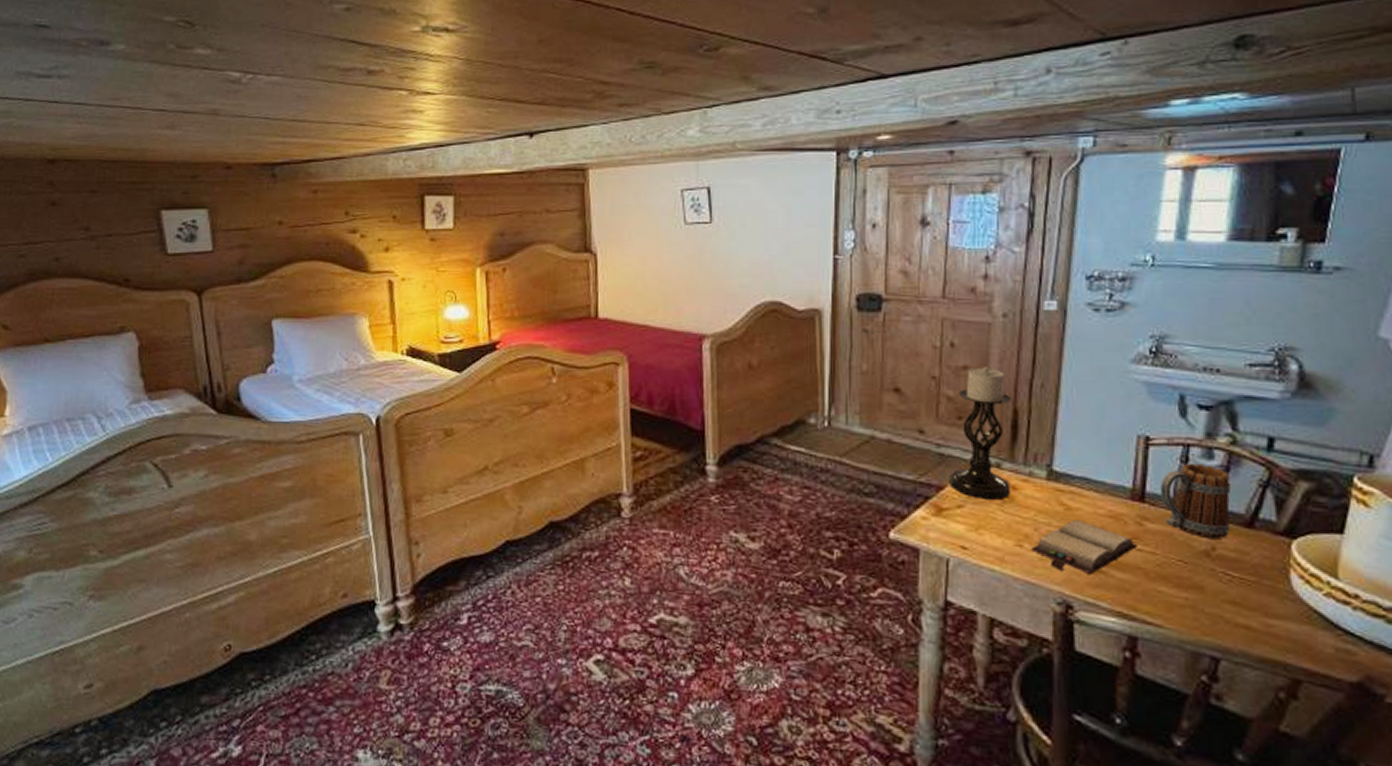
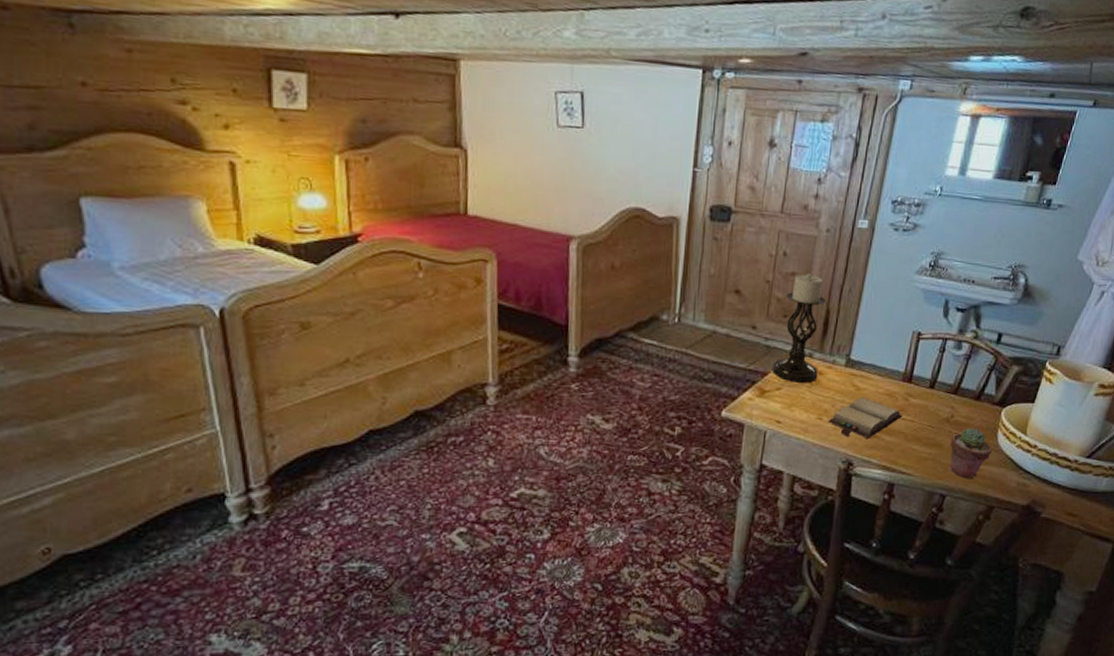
mug: present [1159,462,1232,538] -> none [922,352,970,409]
potted succulent: none [1215,565,1284,637] -> present [949,428,992,478]

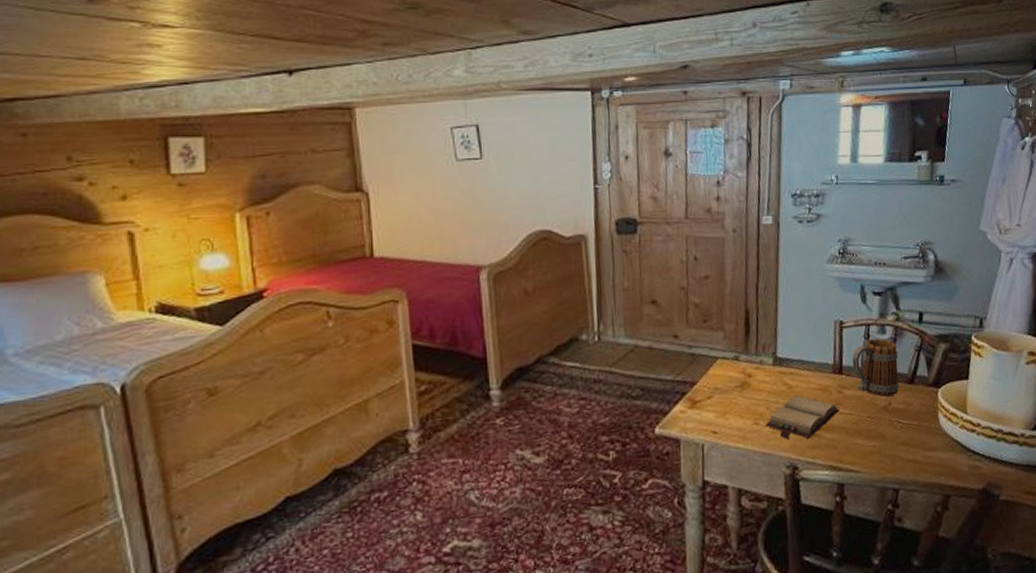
candle holder: present [772,272,827,383] -> none [699,274,748,389]
mug: none [922,352,970,409] -> present [851,338,900,396]
potted succulent: present [949,428,992,478] -> none [892,413,936,468]

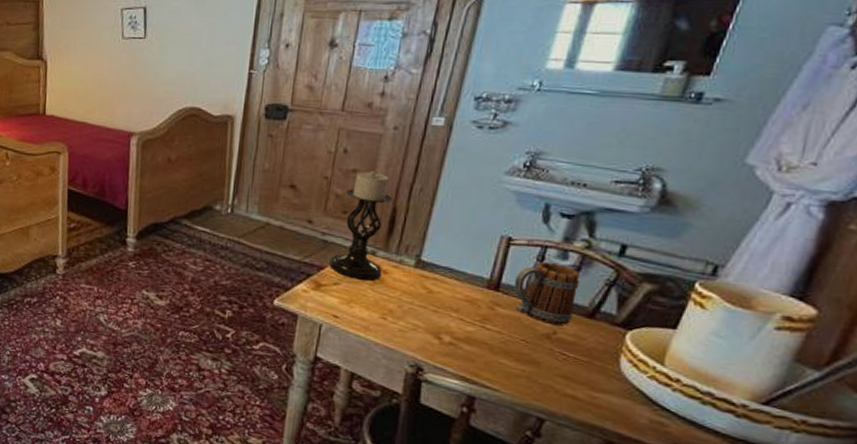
candle holder: none [699,274,748,389] -> present [329,170,394,281]
hardback book: present [765,395,840,440] -> none [393,300,488,346]

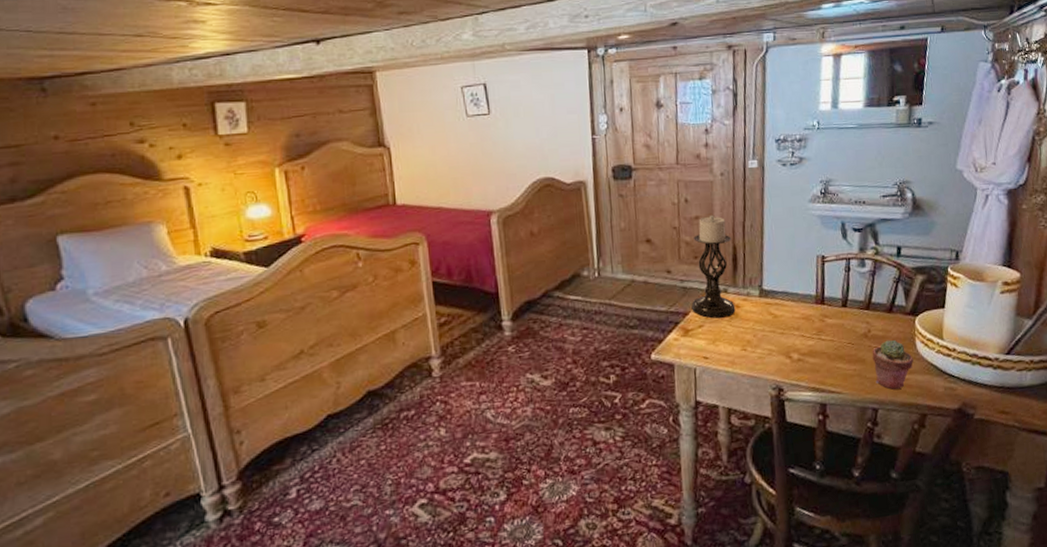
mug: present [513,261,580,325] -> none [833,271,879,324]
potted succulent: none [549,348,611,406] -> present [872,340,913,390]

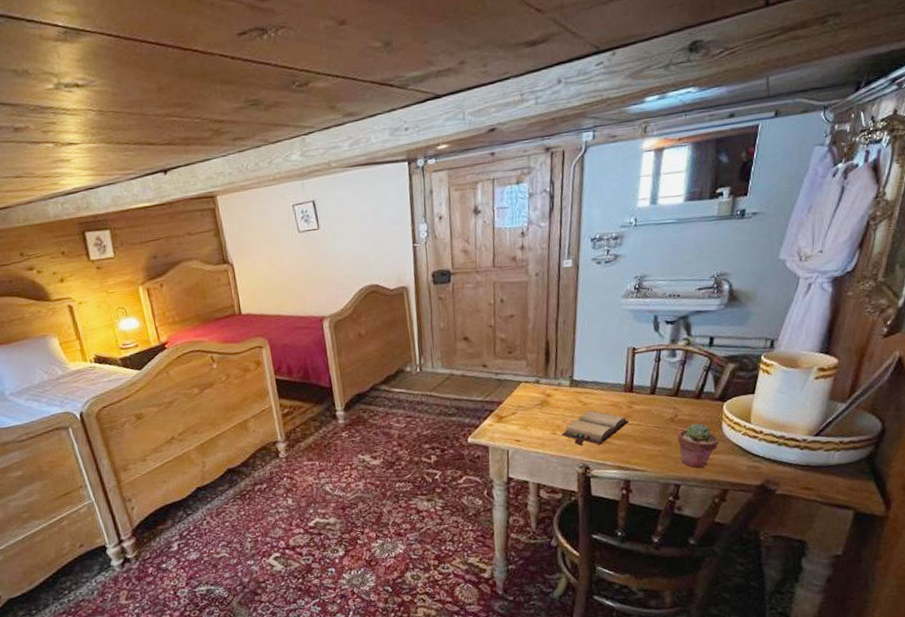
candle holder: present [691,214,736,319] -> none [505,313,547,407]
hardback book: none [752,323,822,364] -> present [561,410,630,446]

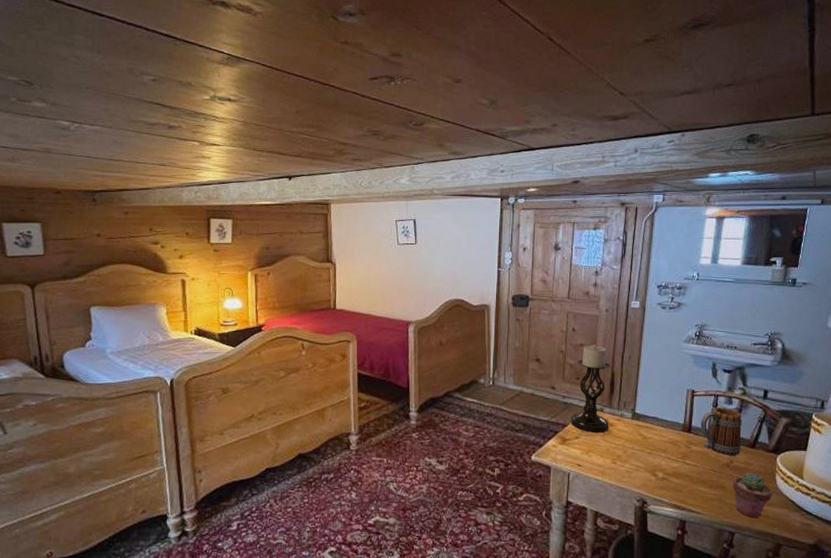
candle holder: none [505,313,547,407] -> present [570,344,611,433]
hardback book: present [561,410,630,446] -> none [621,445,687,481]
mug: none [642,361,687,410] -> present [700,407,743,455]

